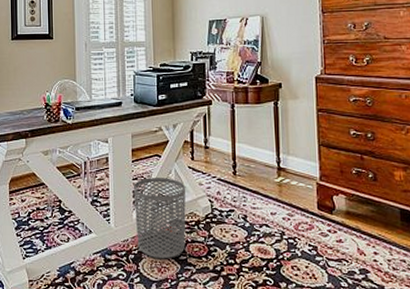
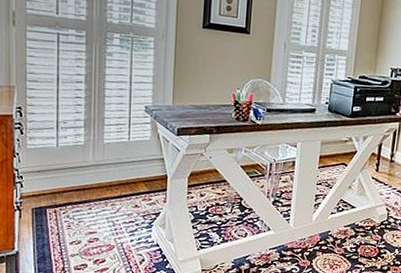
waste bin: present [133,178,186,259] -> none [313,184,366,258]

